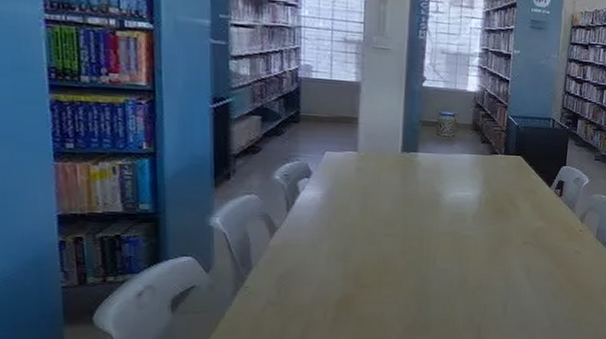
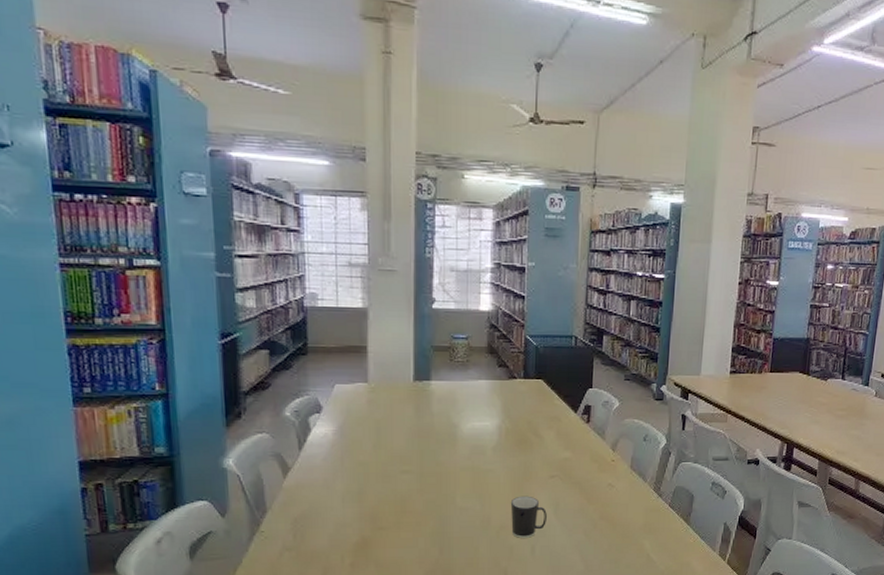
mug: none [486,259,519,297] -> present [510,496,547,538]

